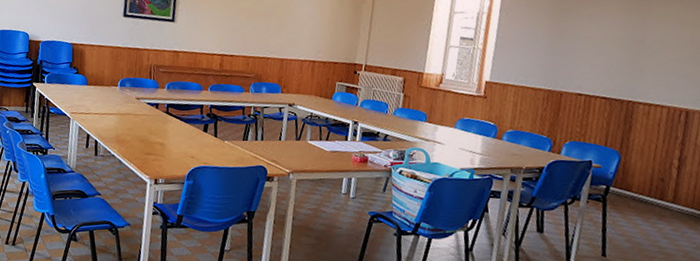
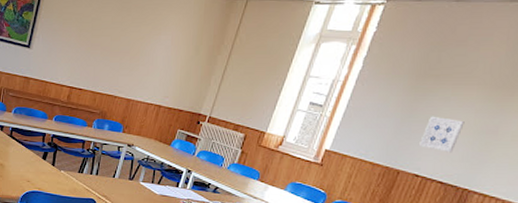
wall art: none [574,34,612,68] -> present [419,116,464,153]

